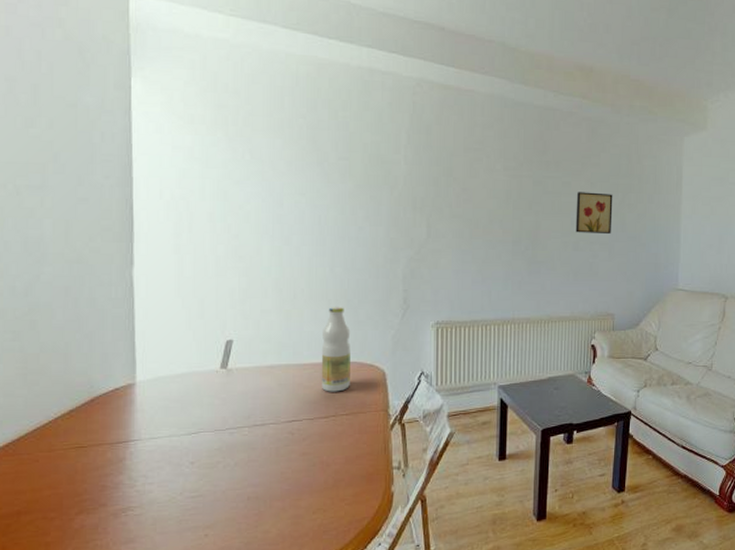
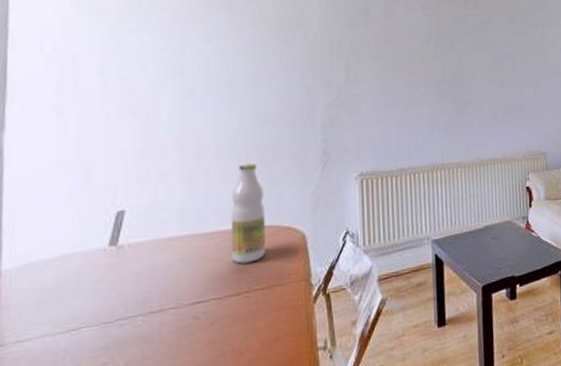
wall art: present [575,192,613,235] -> none [498,28,535,70]

